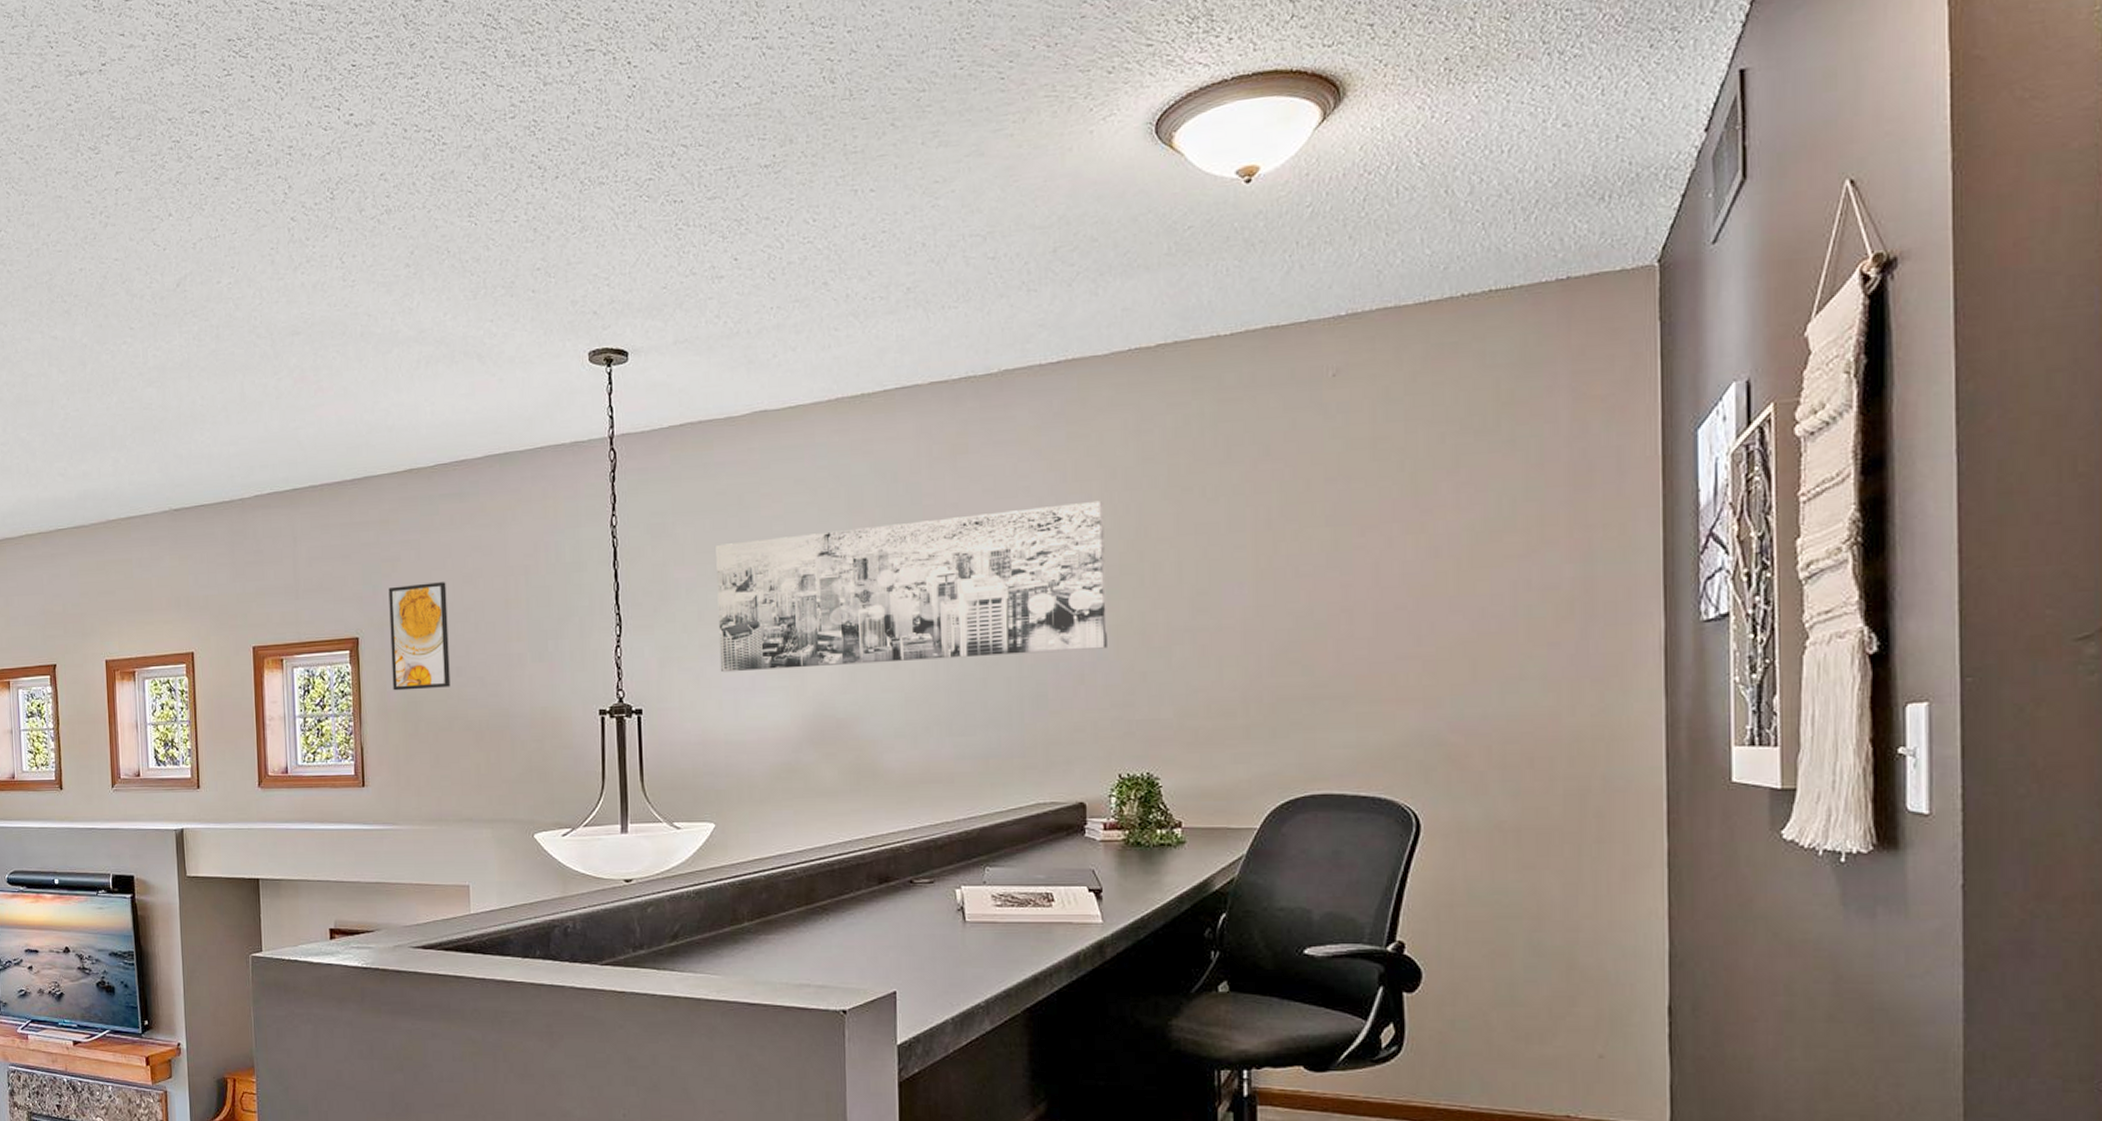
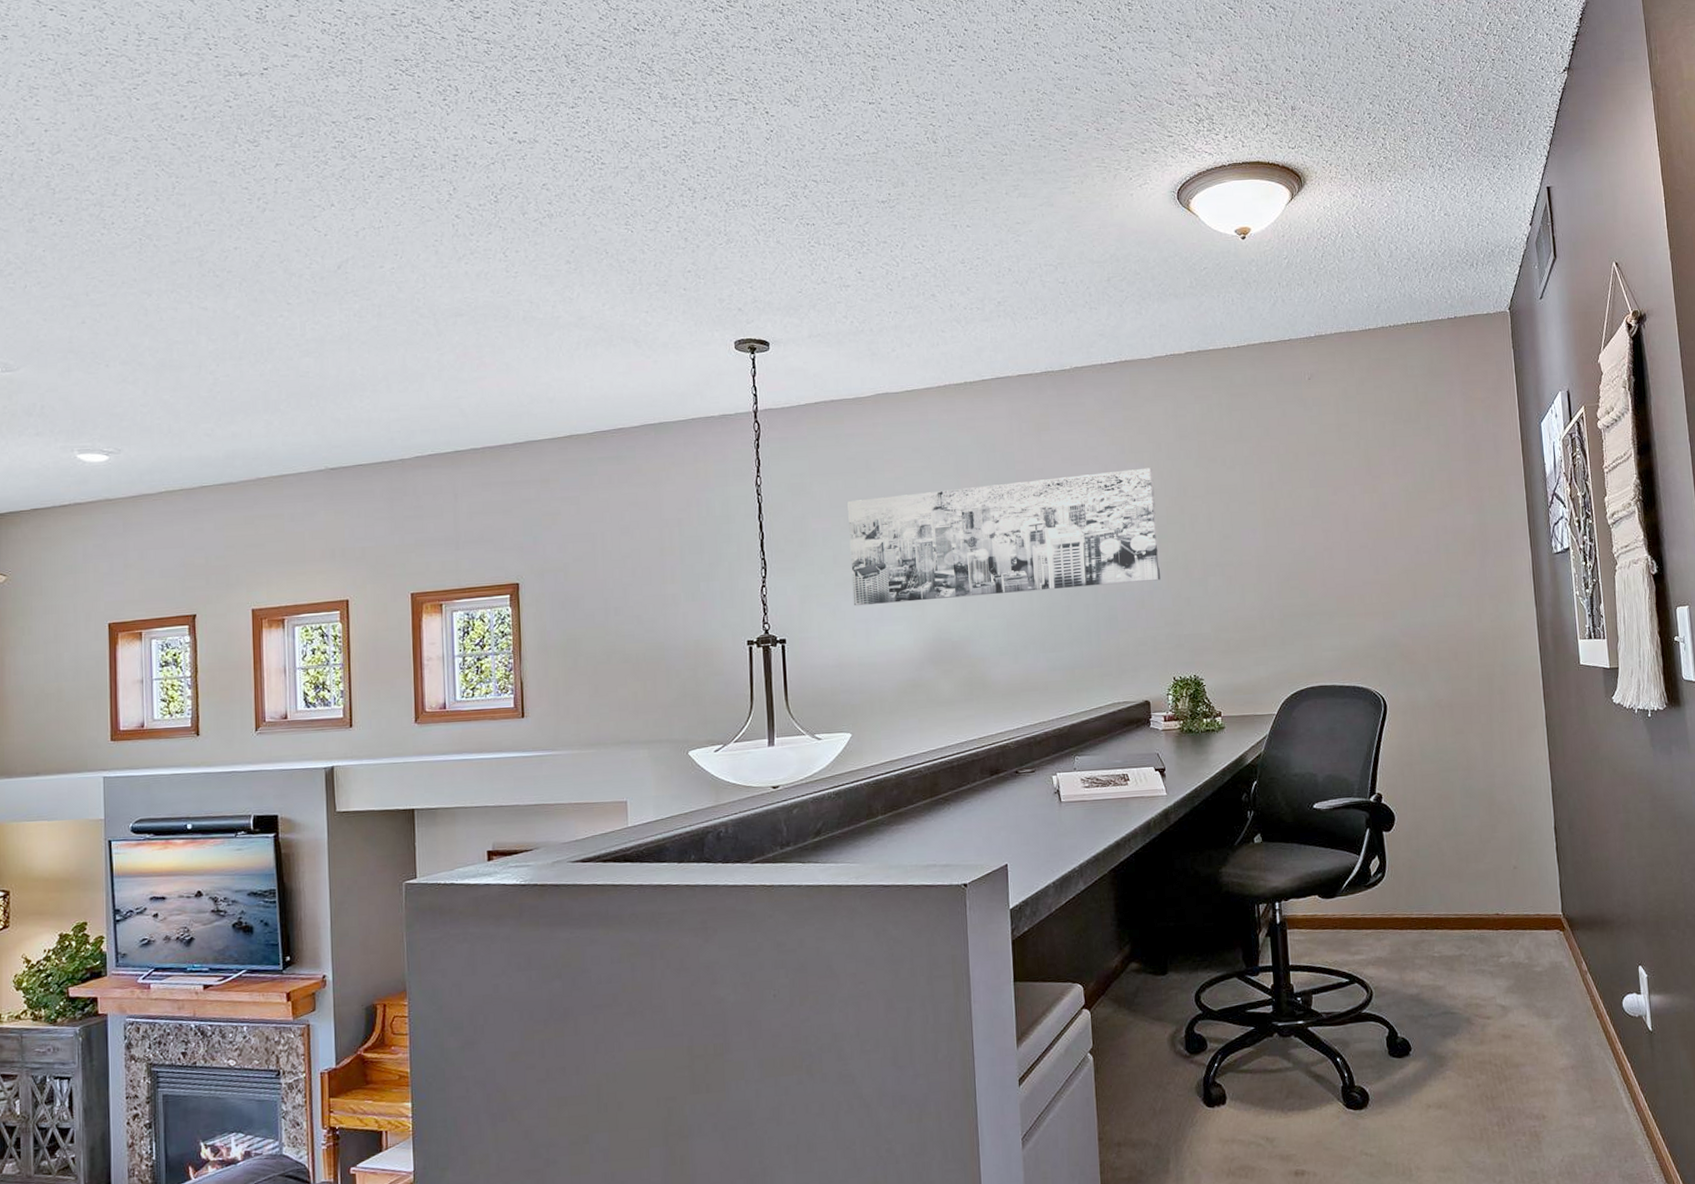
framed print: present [388,582,450,691] -> none [549,533,609,630]

